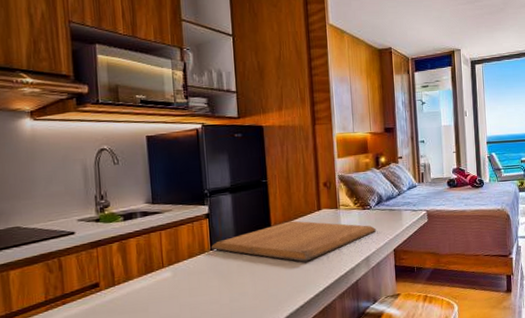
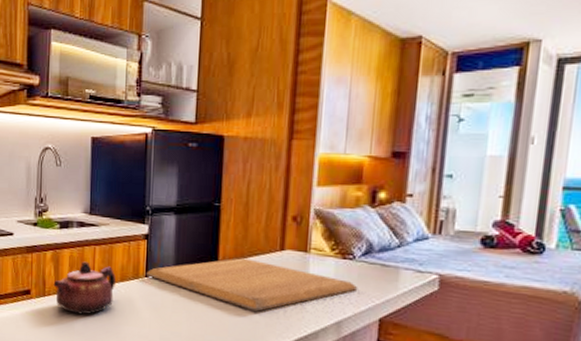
teapot: none [122,246,184,296] -> present [53,261,116,315]

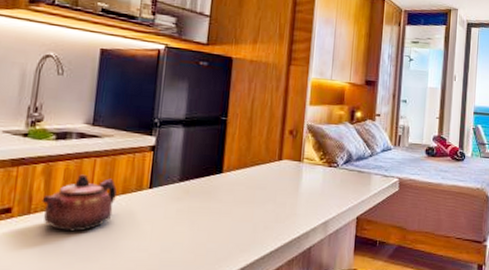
chopping board: present [145,258,358,312] -> none [149,168,341,217]

